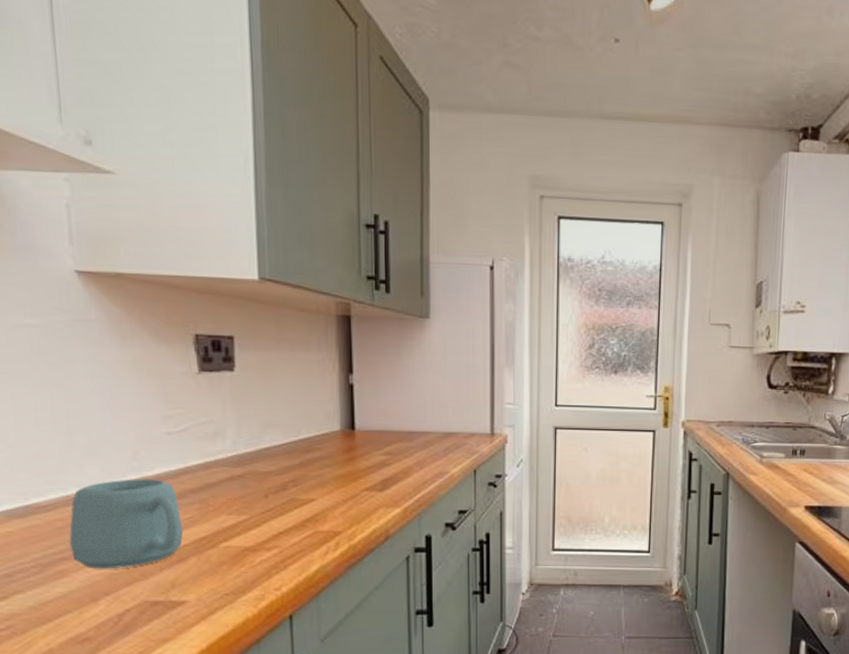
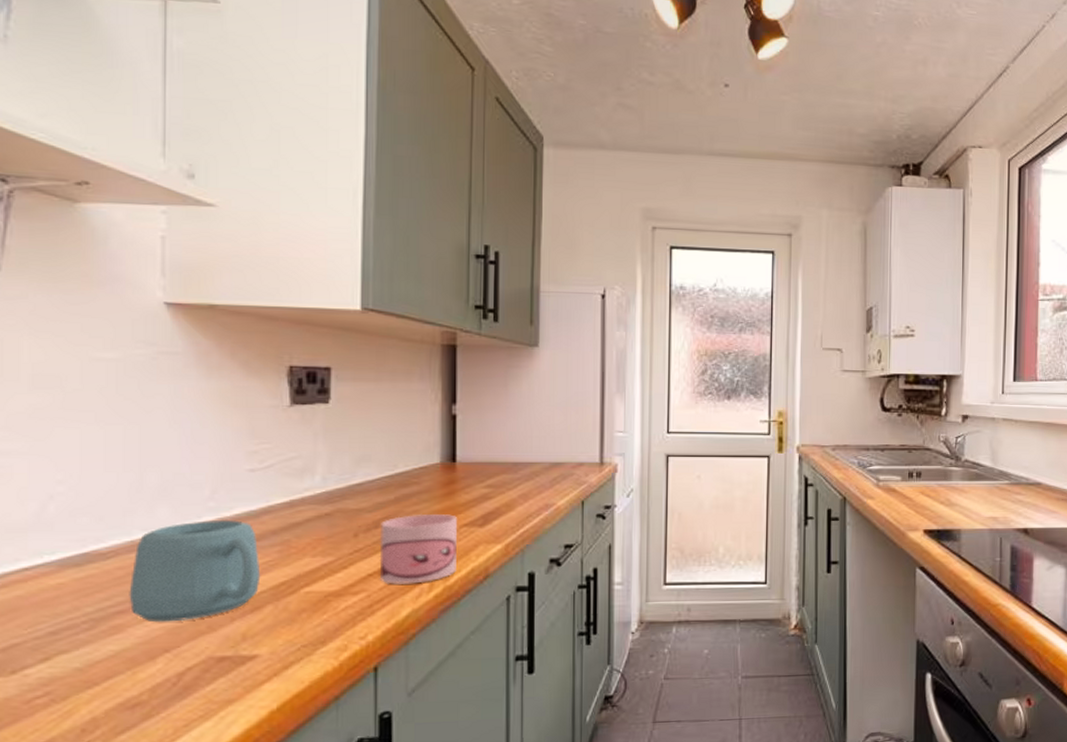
mug: none [288,477,359,542] -> present [379,513,457,584]

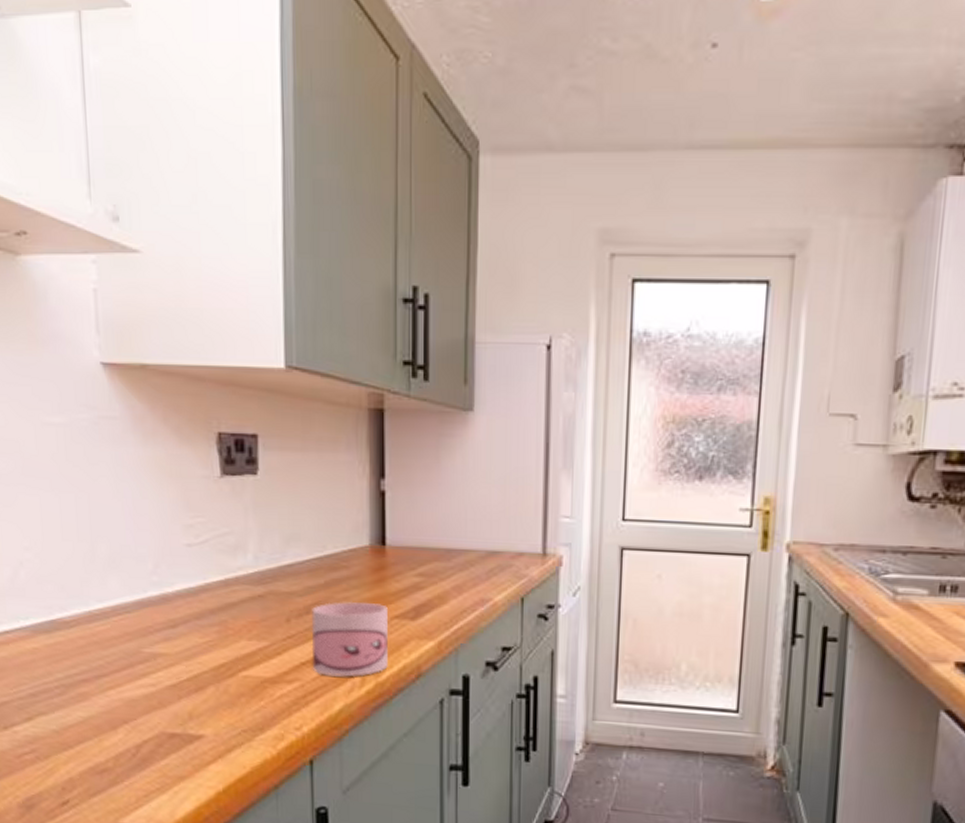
mug: present [129,519,261,623] -> none [90,594,202,695]

